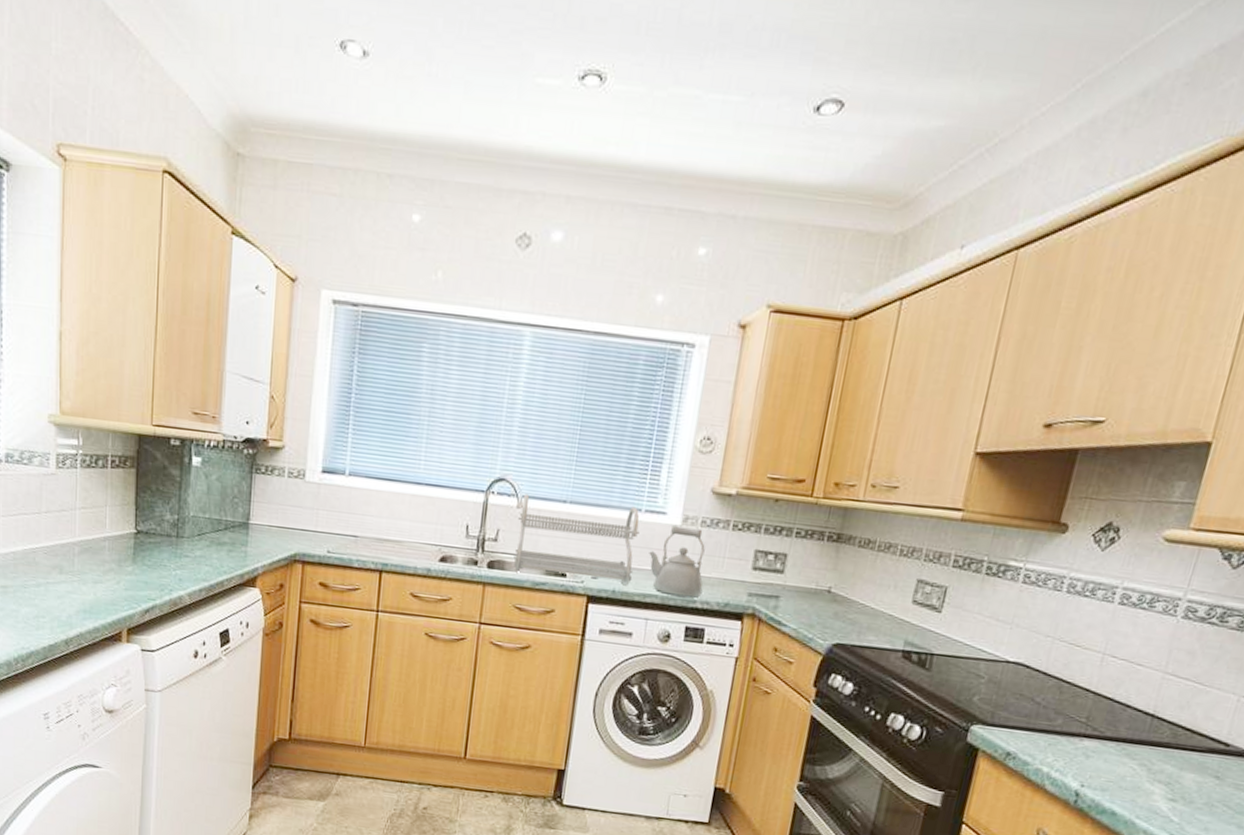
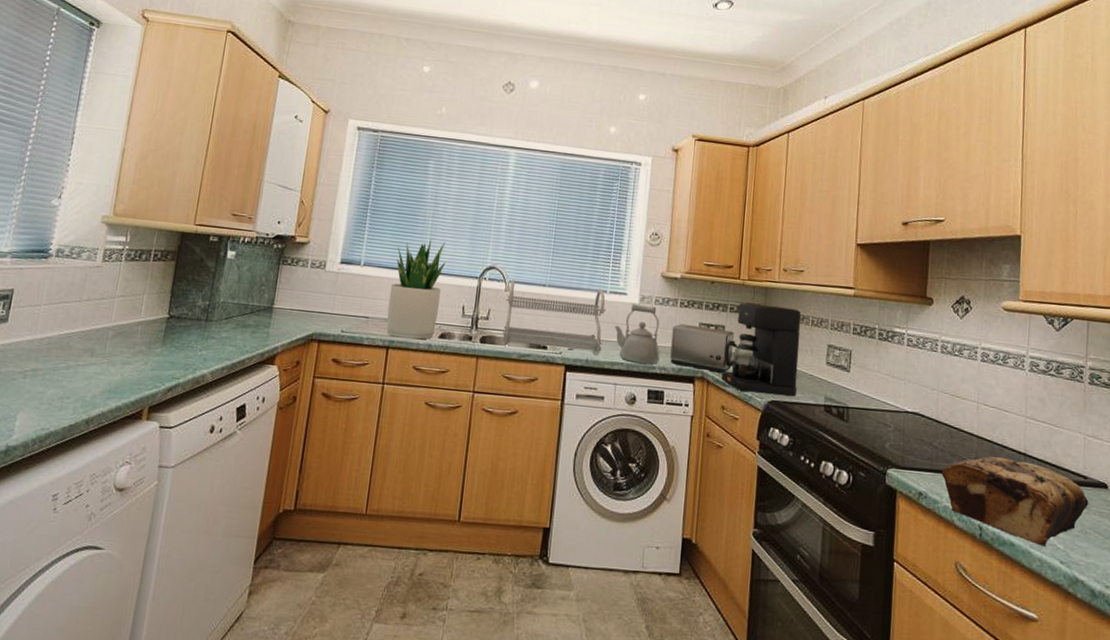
planter: none [378,444,446,564] -> present [386,240,446,340]
toaster: none [715,550,800,610] -> present [670,323,736,373]
coffee maker: none [776,526,888,640] -> present [721,302,801,397]
bread loaf: none [1039,716,1225,818] -> present [941,456,1089,546]

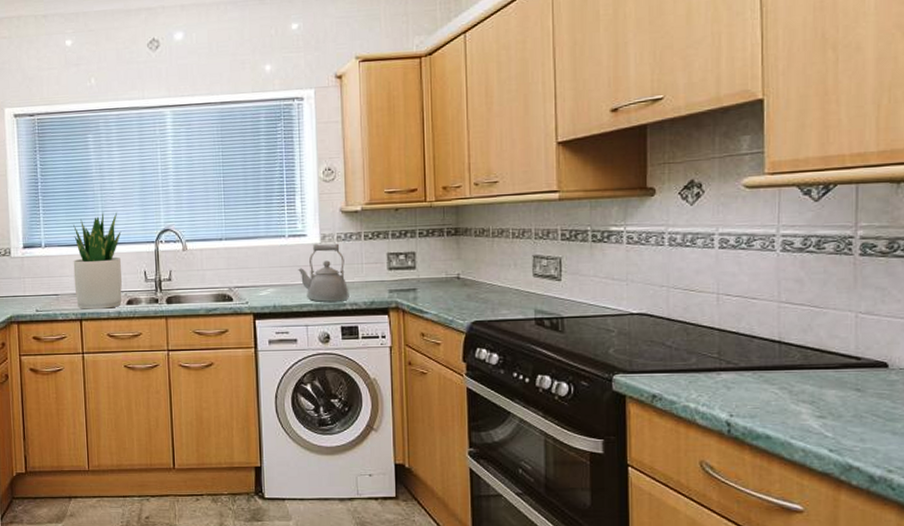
dish rack: present [502,279,606,356] -> none [185,234,288,303]
toaster: present [670,323,736,373] -> none [359,256,429,300]
coffee maker: present [721,302,801,397] -> none [417,223,503,316]
bread loaf: present [941,456,1089,546] -> none [677,348,864,436]

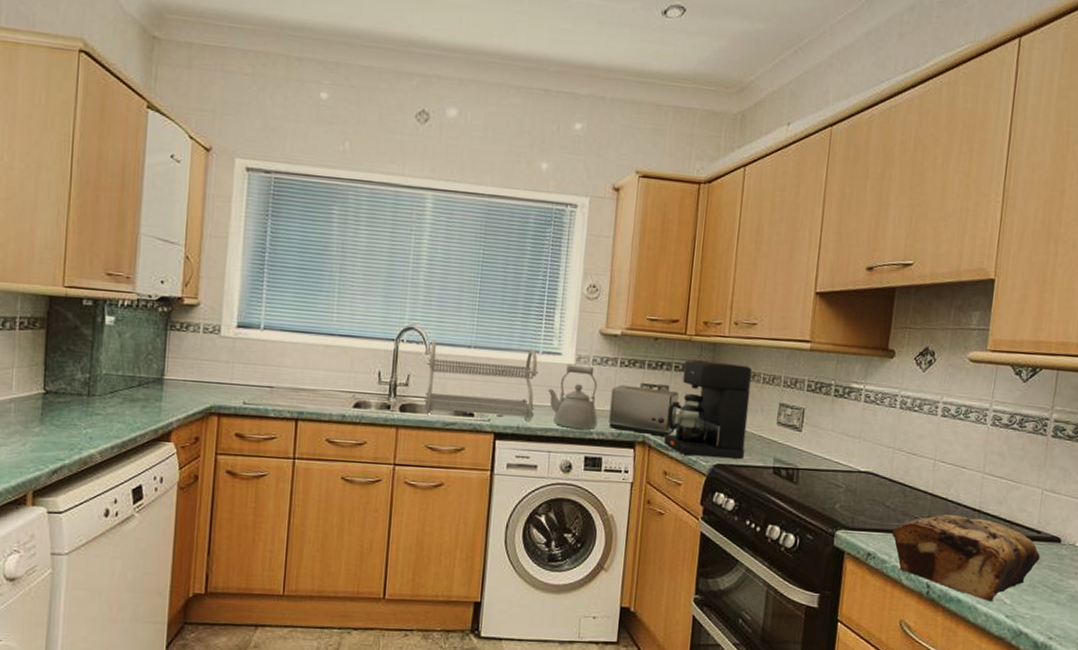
planter: present [73,212,122,310] -> none [293,298,358,410]
dish rack: none [185,234,288,303] -> present [424,341,539,422]
toaster: none [359,256,429,300] -> present [608,384,681,437]
coffee maker: none [417,223,503,316] -> present [664,360,752,460]
bread loaf: none [677,348,864,436] -> present [891,514,1040,602]

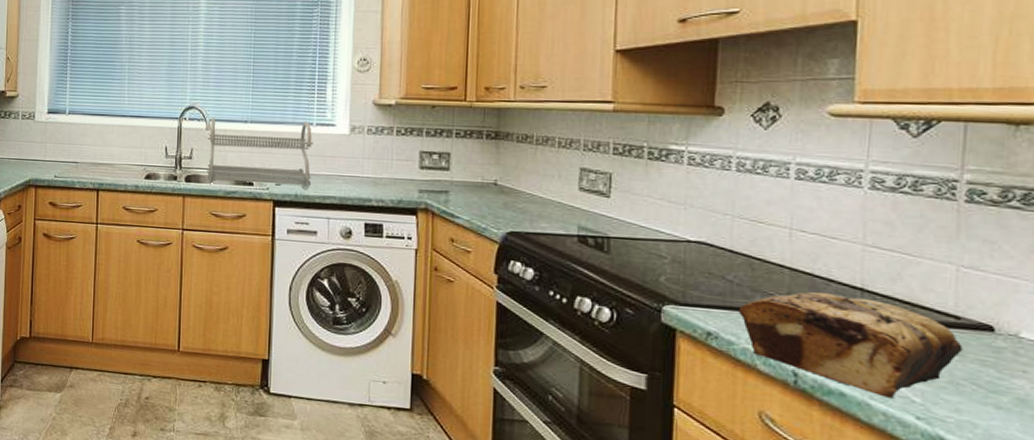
kettle: present [548,365,598,430] -> none [324,135,376,198]
toaster: present [608,384,681,437] -> none [388,153,464,203]
coffee maker: present [664,360,752,460] -> none [449,126,544,227]

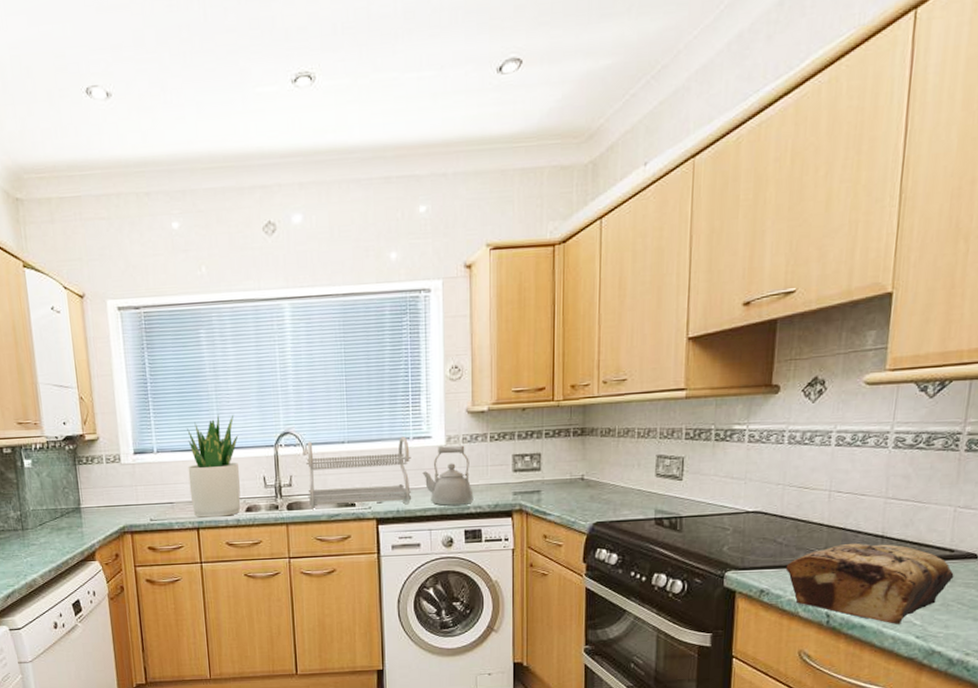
planter: none [94,84,146,182] -> present [187,414,241,518]
kettle: none [324,135,376,198] -> present [422,445,474,506]

